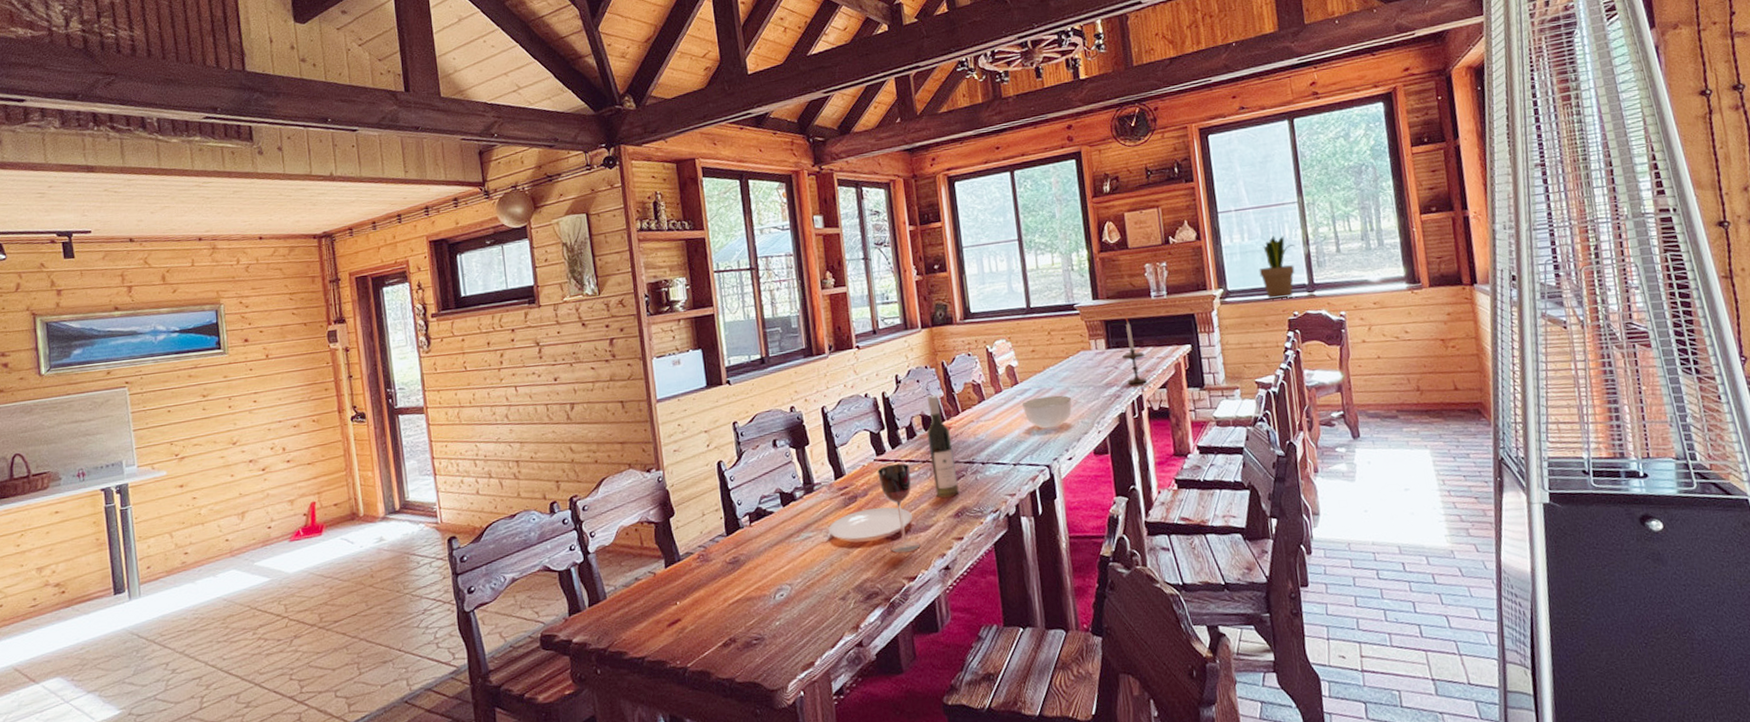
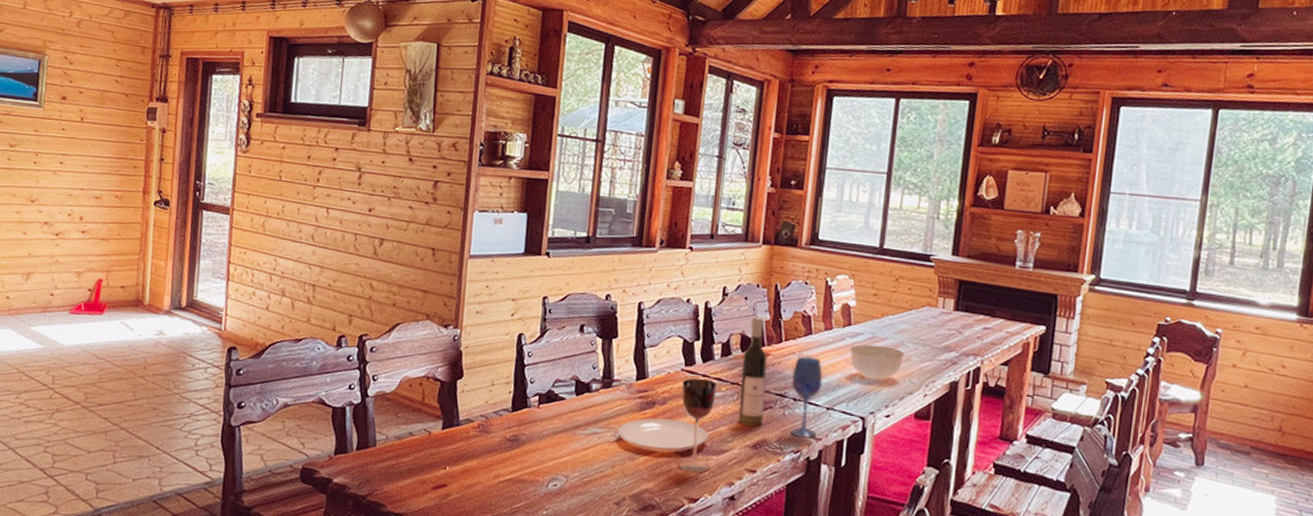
wineglass: none [975,420,1011,497] -> present [790,356,823,438]
candlestick: present [1121,317,1147,385] -> none [968,281,993,356]
potted plant: present [1259,236,1296,299] -> none [1139,231,1187,301]

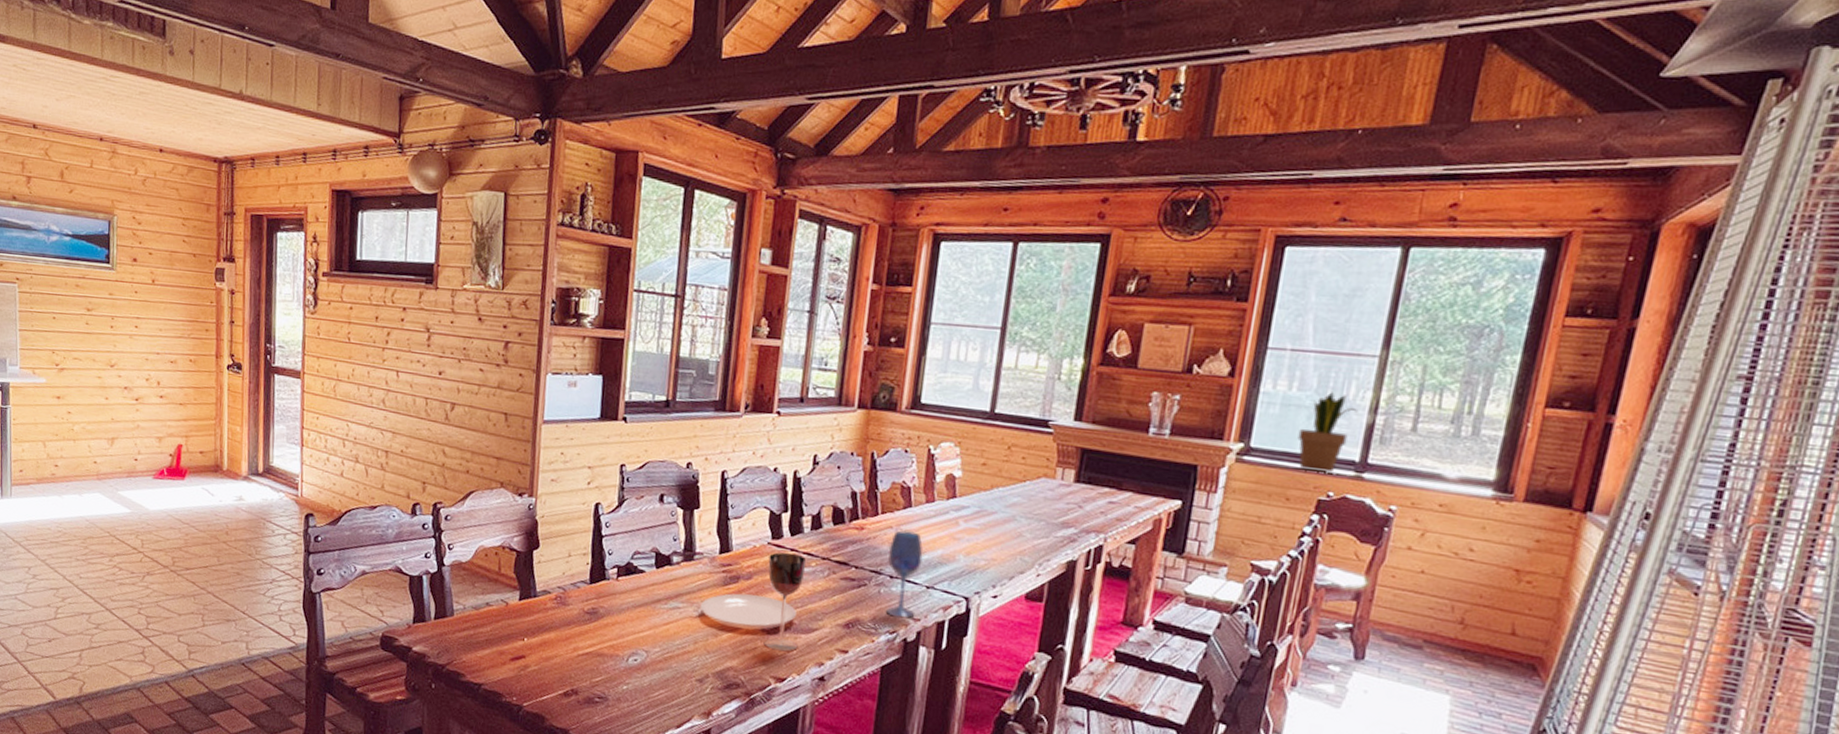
bottle: present [738,316,768,426] -> none [829,486,862,604]
bowl: present [850,344,903,381] -> none [954,518,1015,559]
potted plant: none [1139,231,1187,301] -> present [1298,392,1359,473]

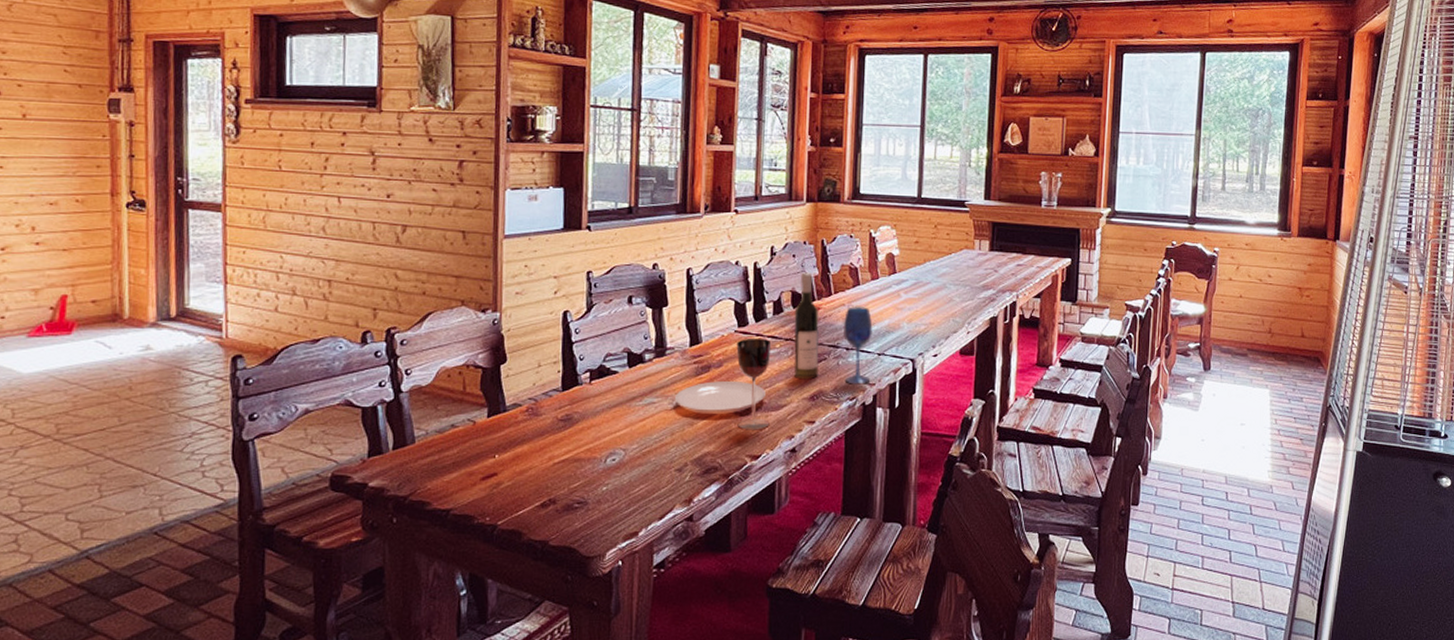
bottle: none [829,486,862,604] -> present [794,272,819,379]
potted plant: present [1298,392,1359,473] -> none [1147,164,1186,226]

